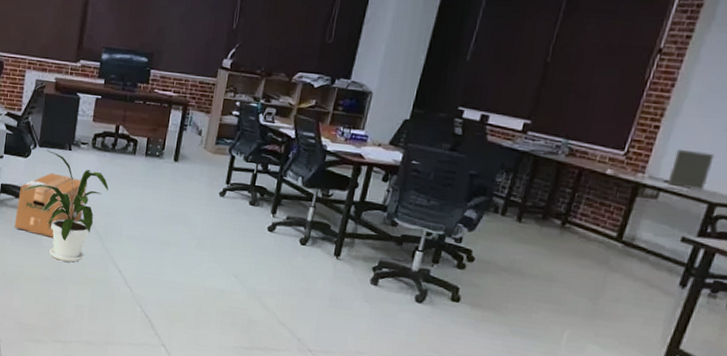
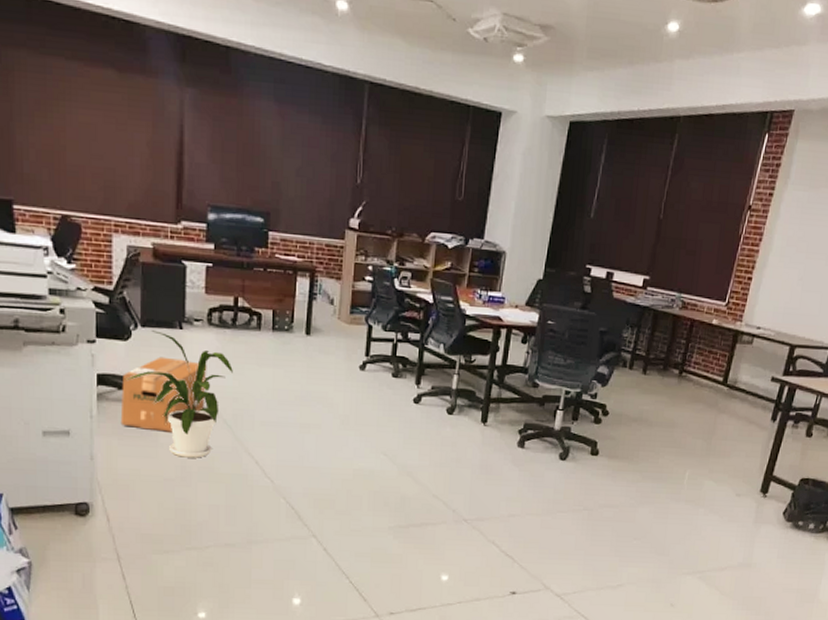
binder: present [667,150,715,191] -> none [759,299,793,335]

